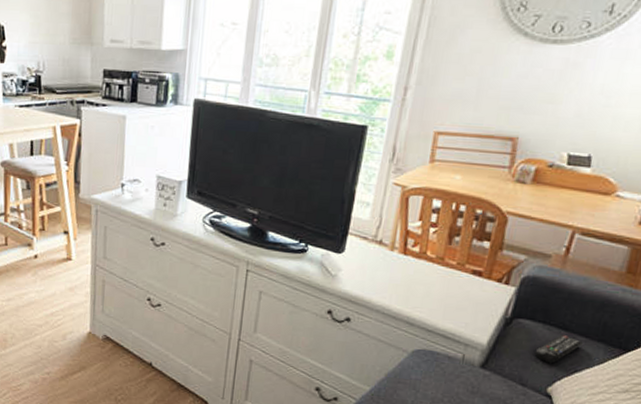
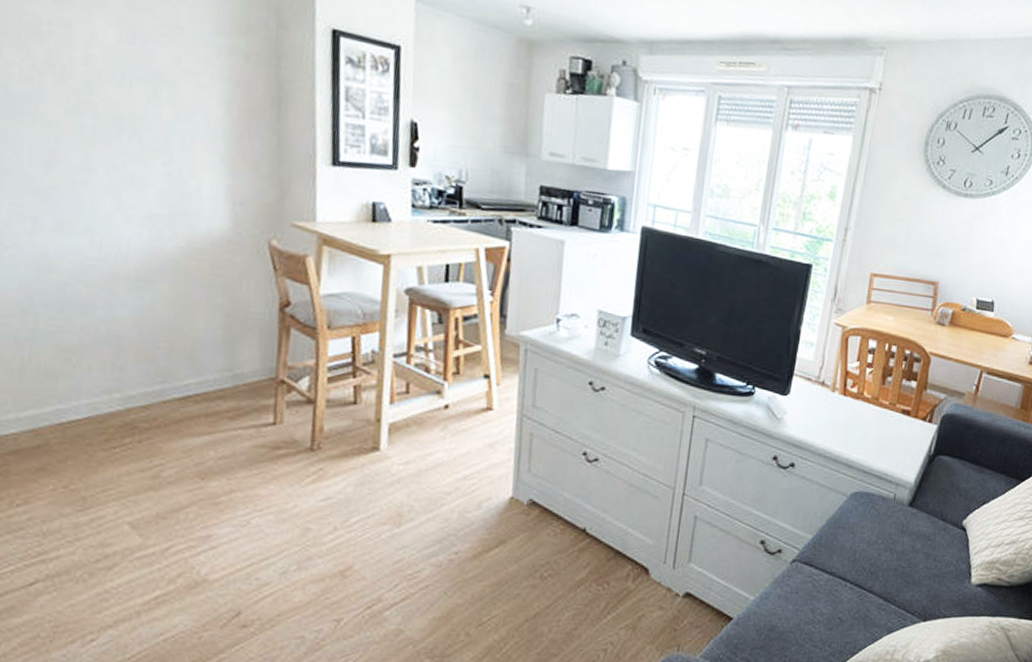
remote control: present [534,334,583,364] -> none [952,468,989,497]

